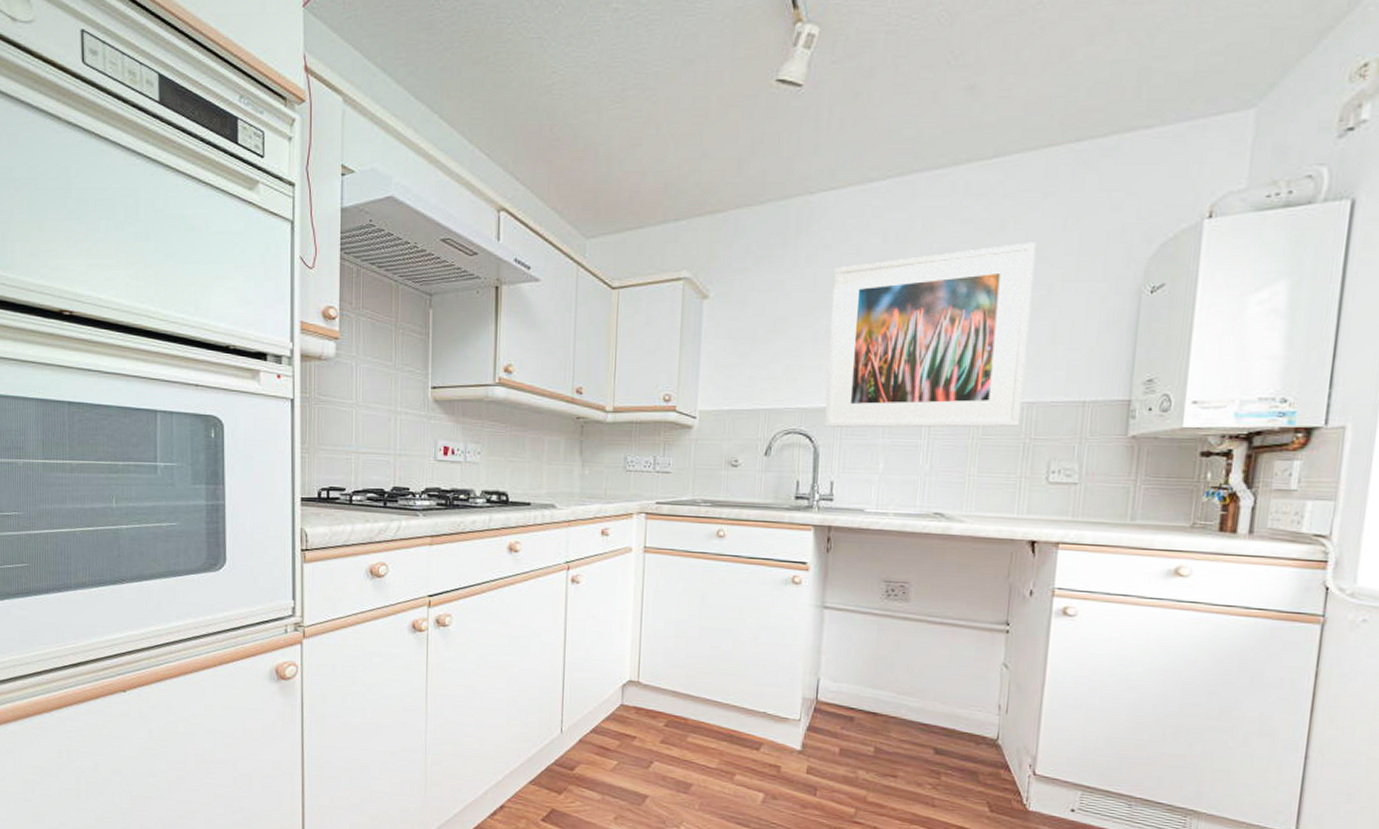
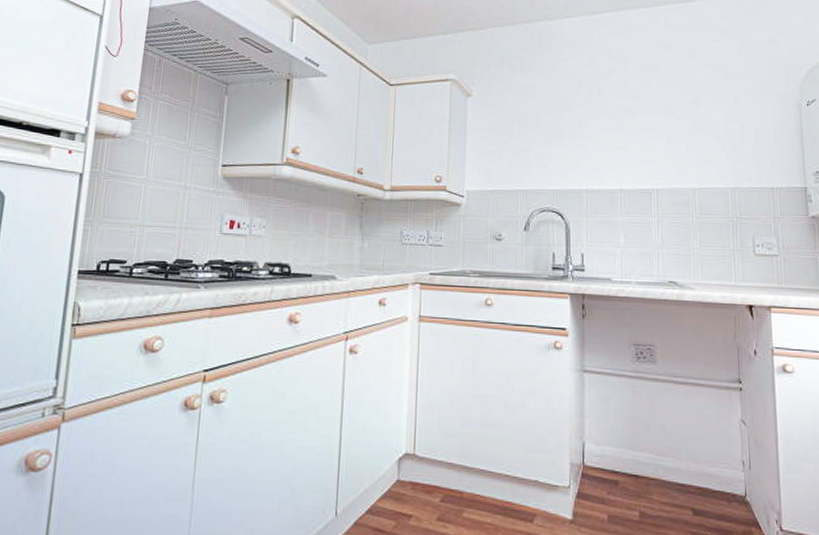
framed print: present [823,242,1037,428] -> none [572,64,727,208]

